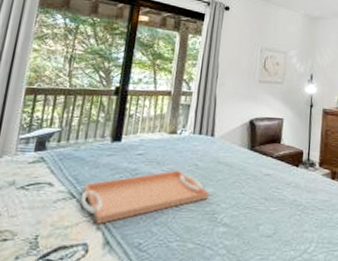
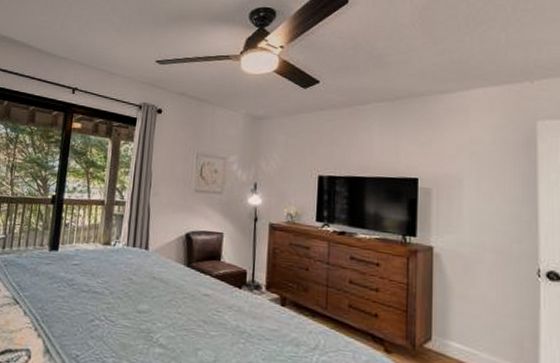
serving tray: present [79,170,209,224] -> none [22,283,144,332]

